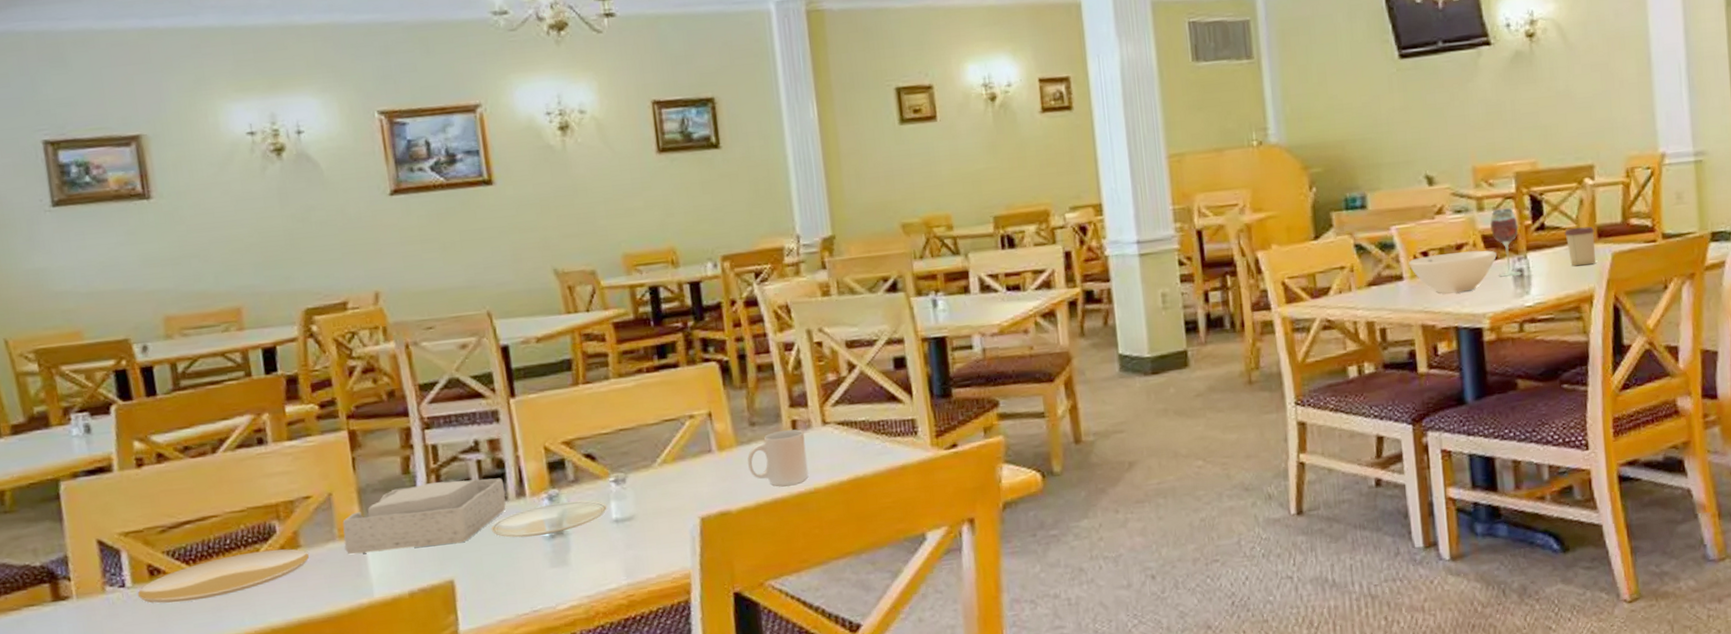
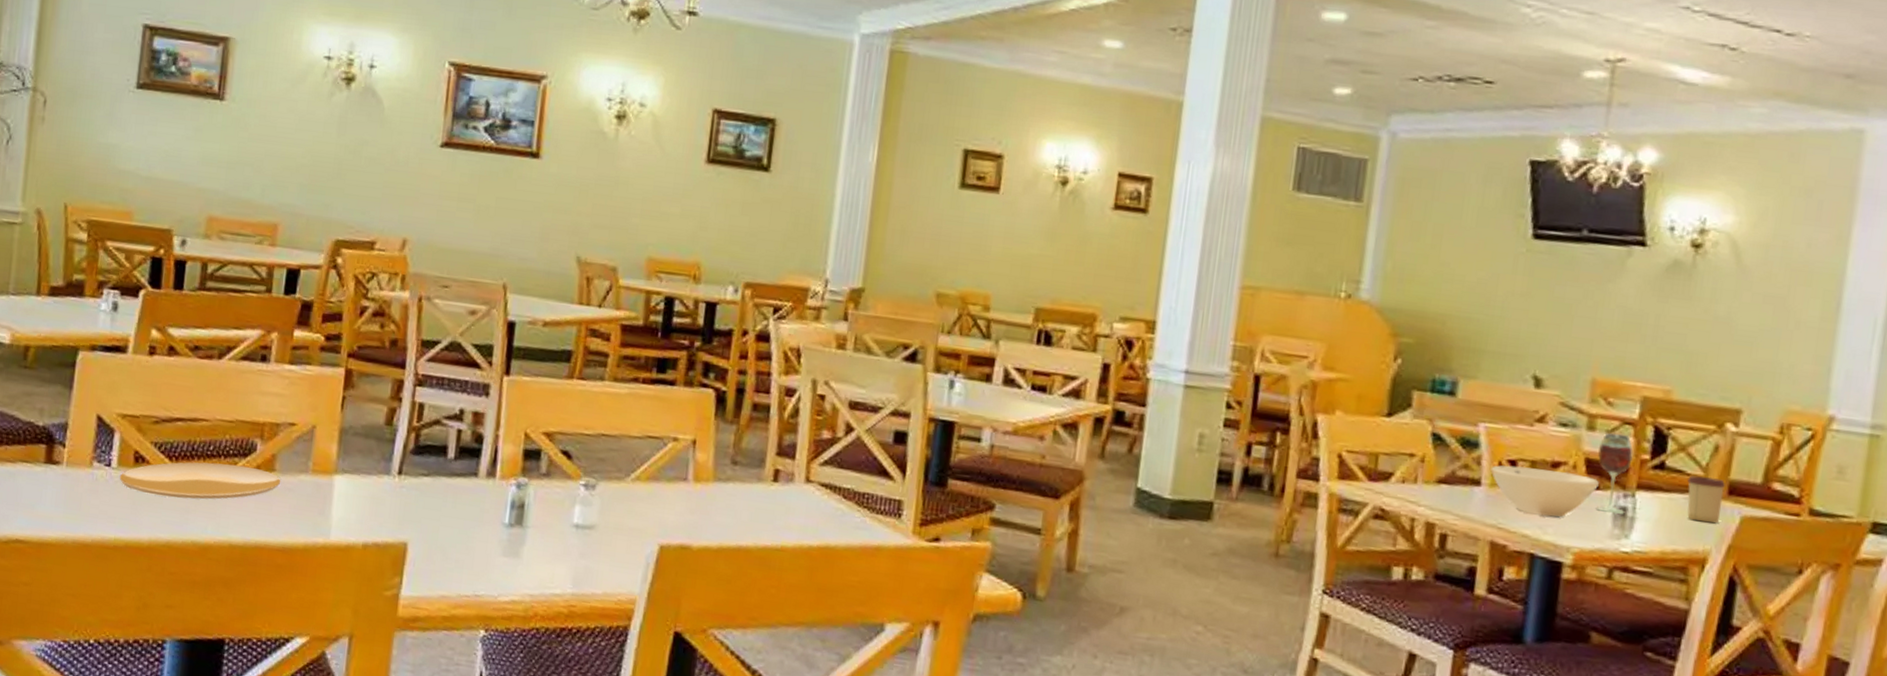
napkin holder: present [342,478,506,554] -> none [314,437,478,508]
plate: present [491,500,607,538] -> none [454,491,571,523]
cup: present [747,429,809,487] -> none [719,476,784,538]

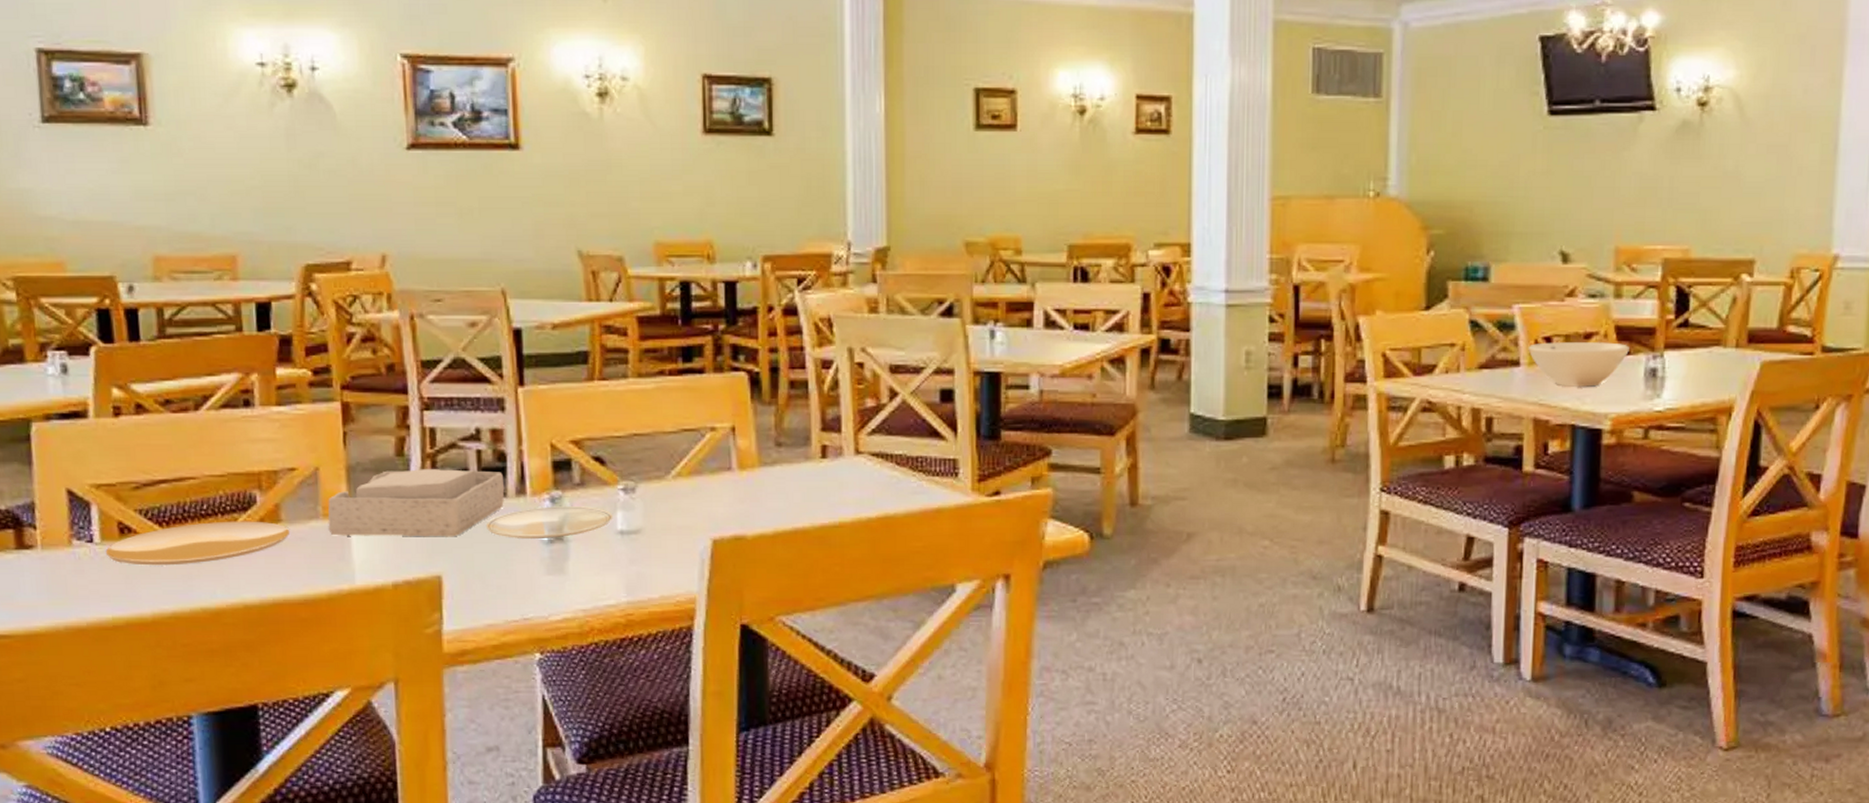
napkin holder: none [314,437,478,508] -> present [327,469,505,537]
plate: none [454,491,571,523] -> present [485,506,612,538]
wineglass: present [1595,433,1634,514] -> none [1627,299,1659,376]
cup: present [1687,475,1725,524] -> none [1710,329,1745,372]

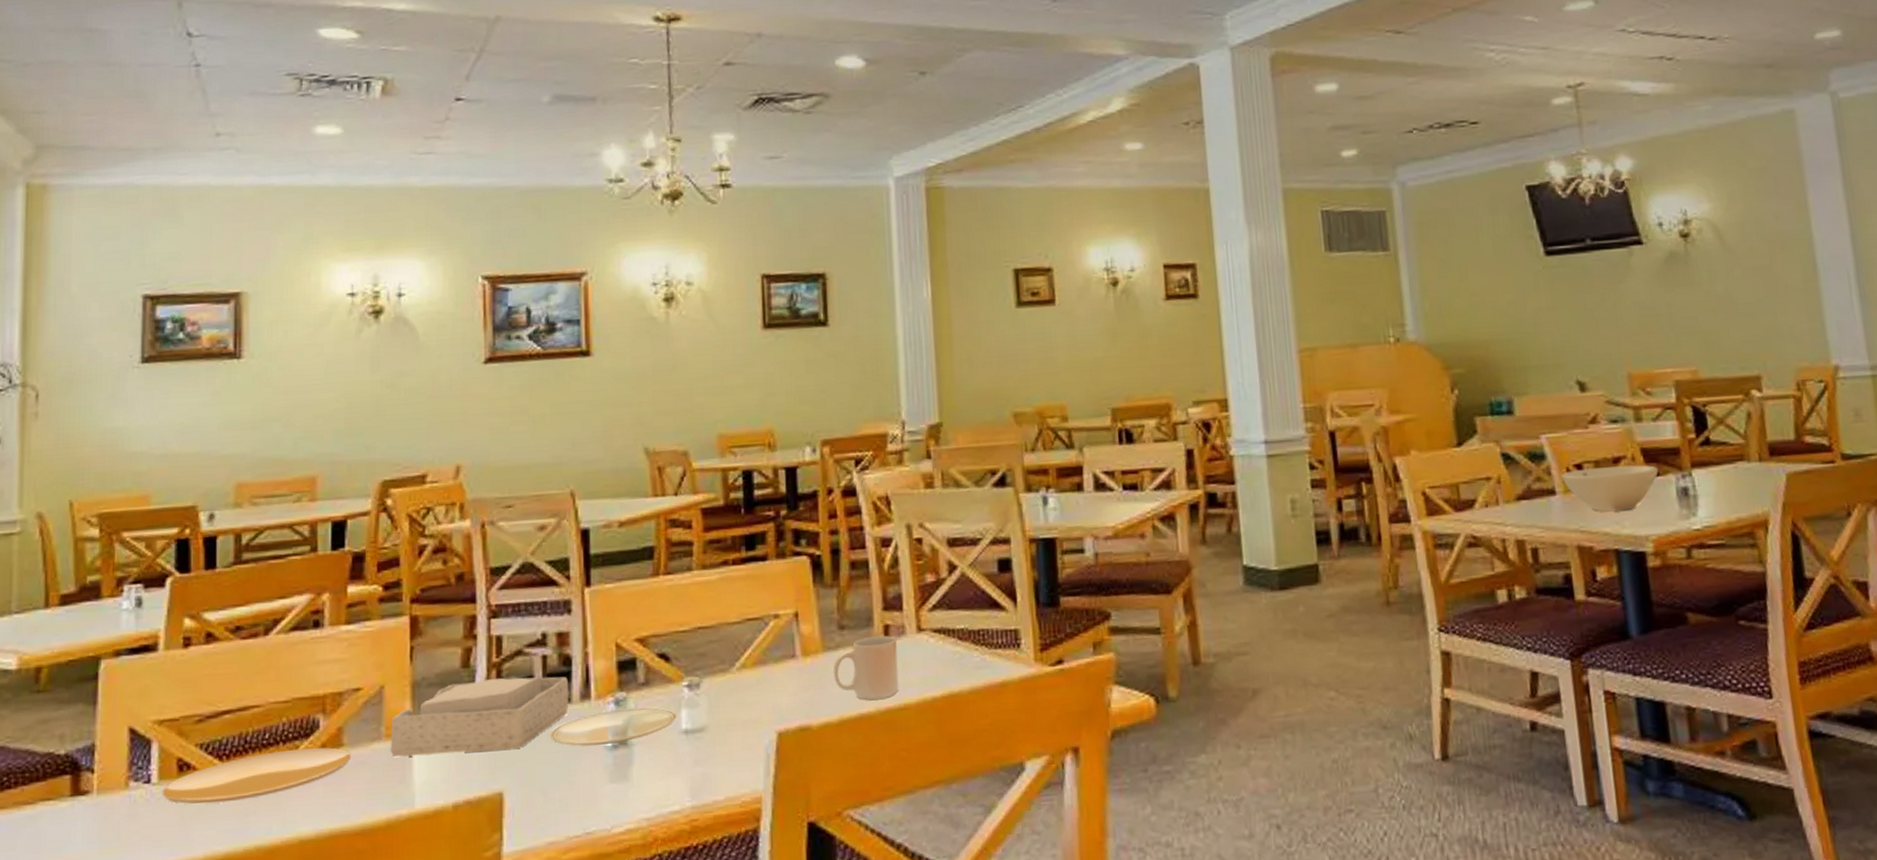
cup: none [769,455,835,518] -> present [833,635,899,702]

